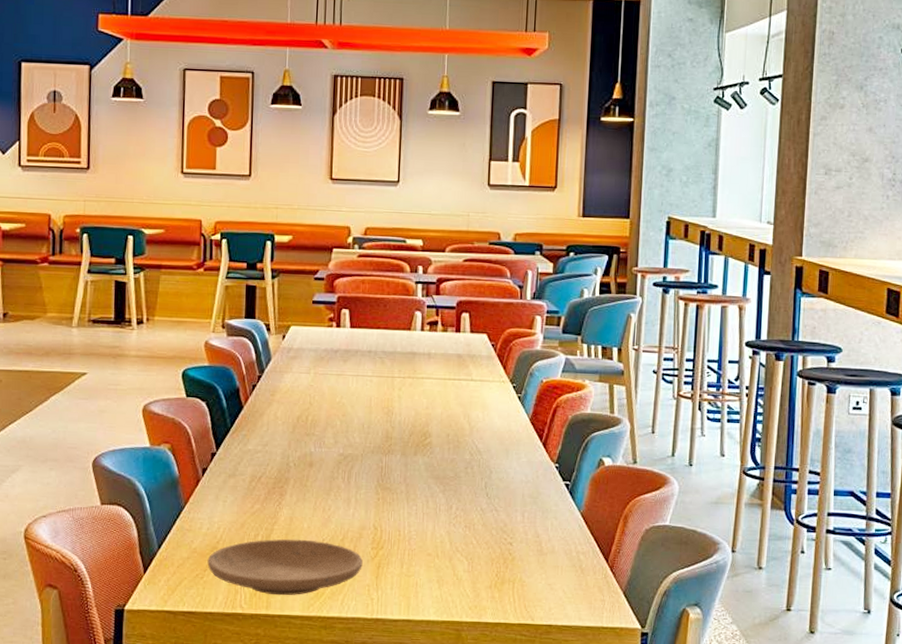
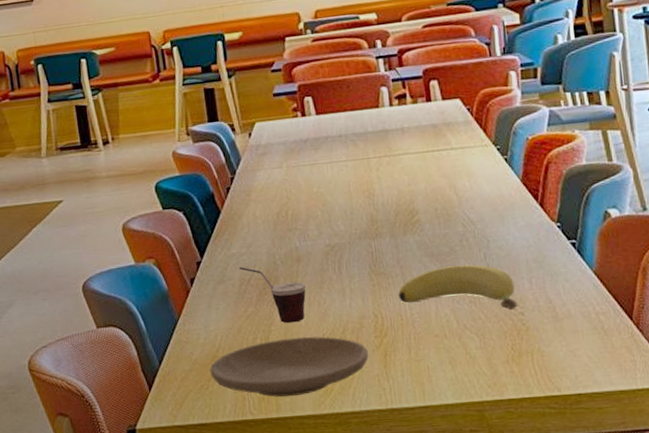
cup: none [252,464,314,525] -> present [239,267,306,324]
banana: none [399,490,508,539] -> present [398,264,518,310]

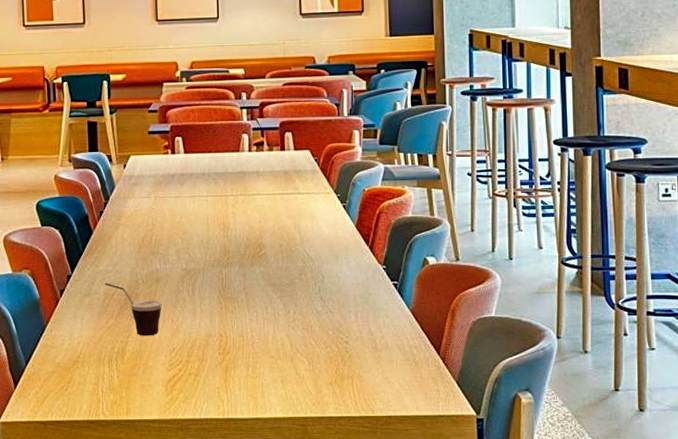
plate: present [209,336,369,398] -> none [70,349,211,402]
banana: present [398,264,518,310] -> none [241,296,344,338]

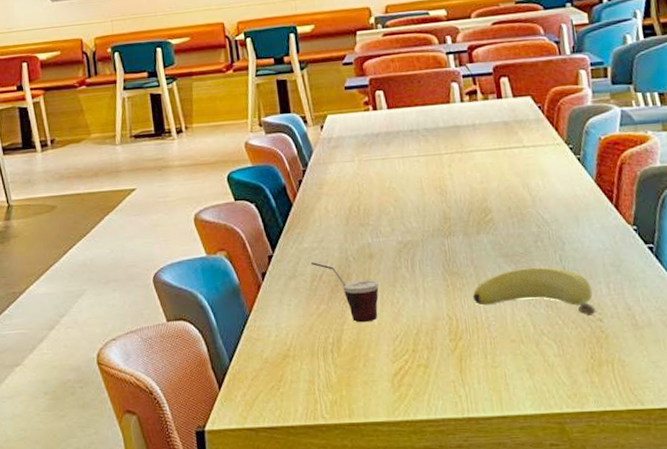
banana: none [241,296,344,338] -> present [472,266,596,315]

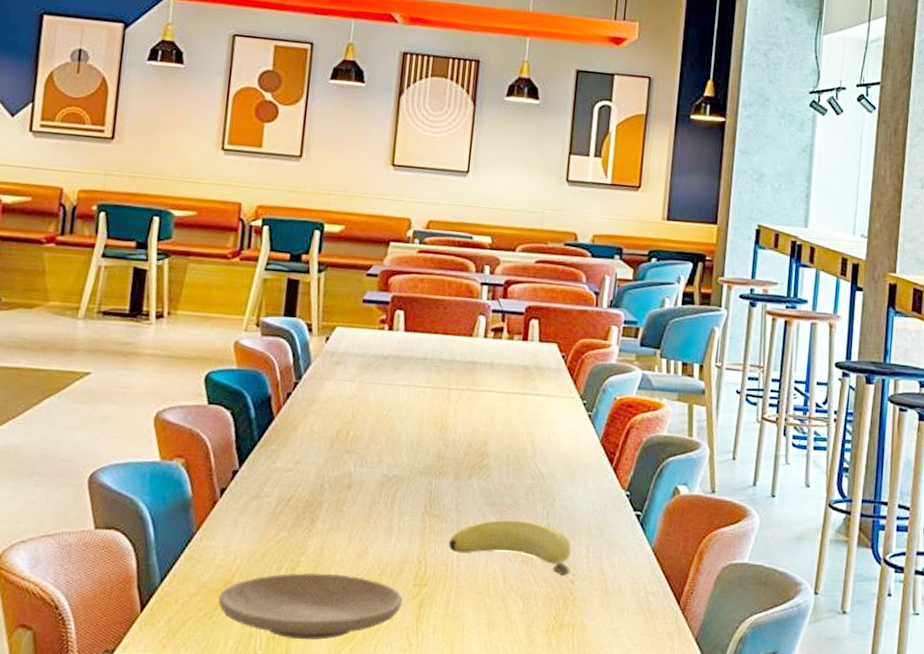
plate: none [281,337,443,402] -> present [218,572,403,640]
cup: present [310,262,379,323] -> none [279,484,351,557]

